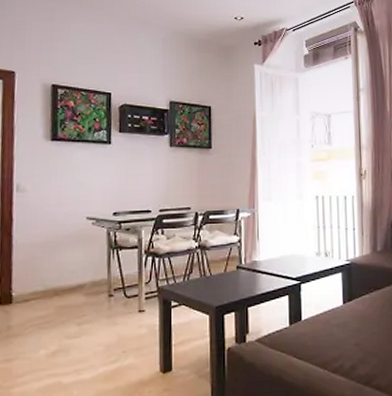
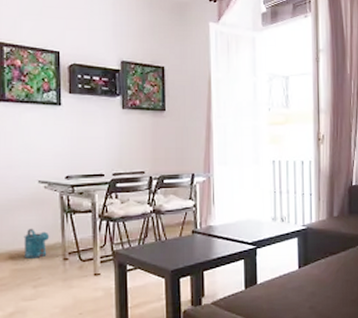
watering can: none [69,264,96,295] -> present [24,228,50,259]

